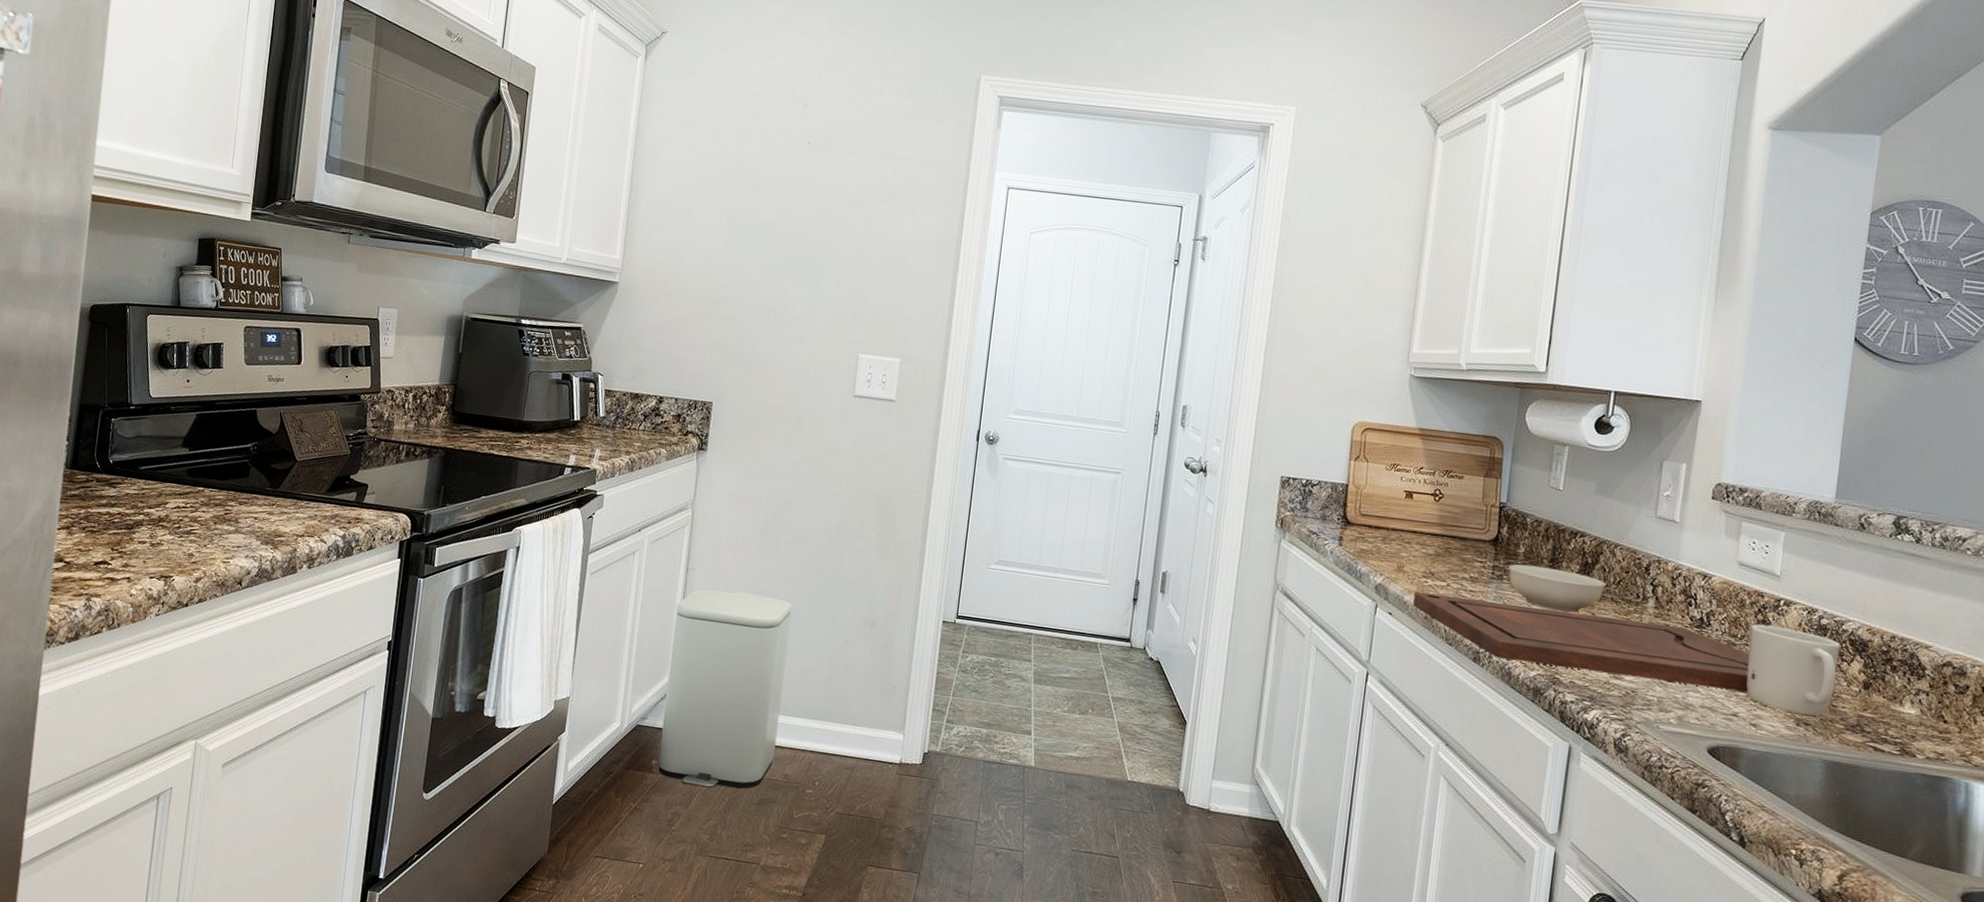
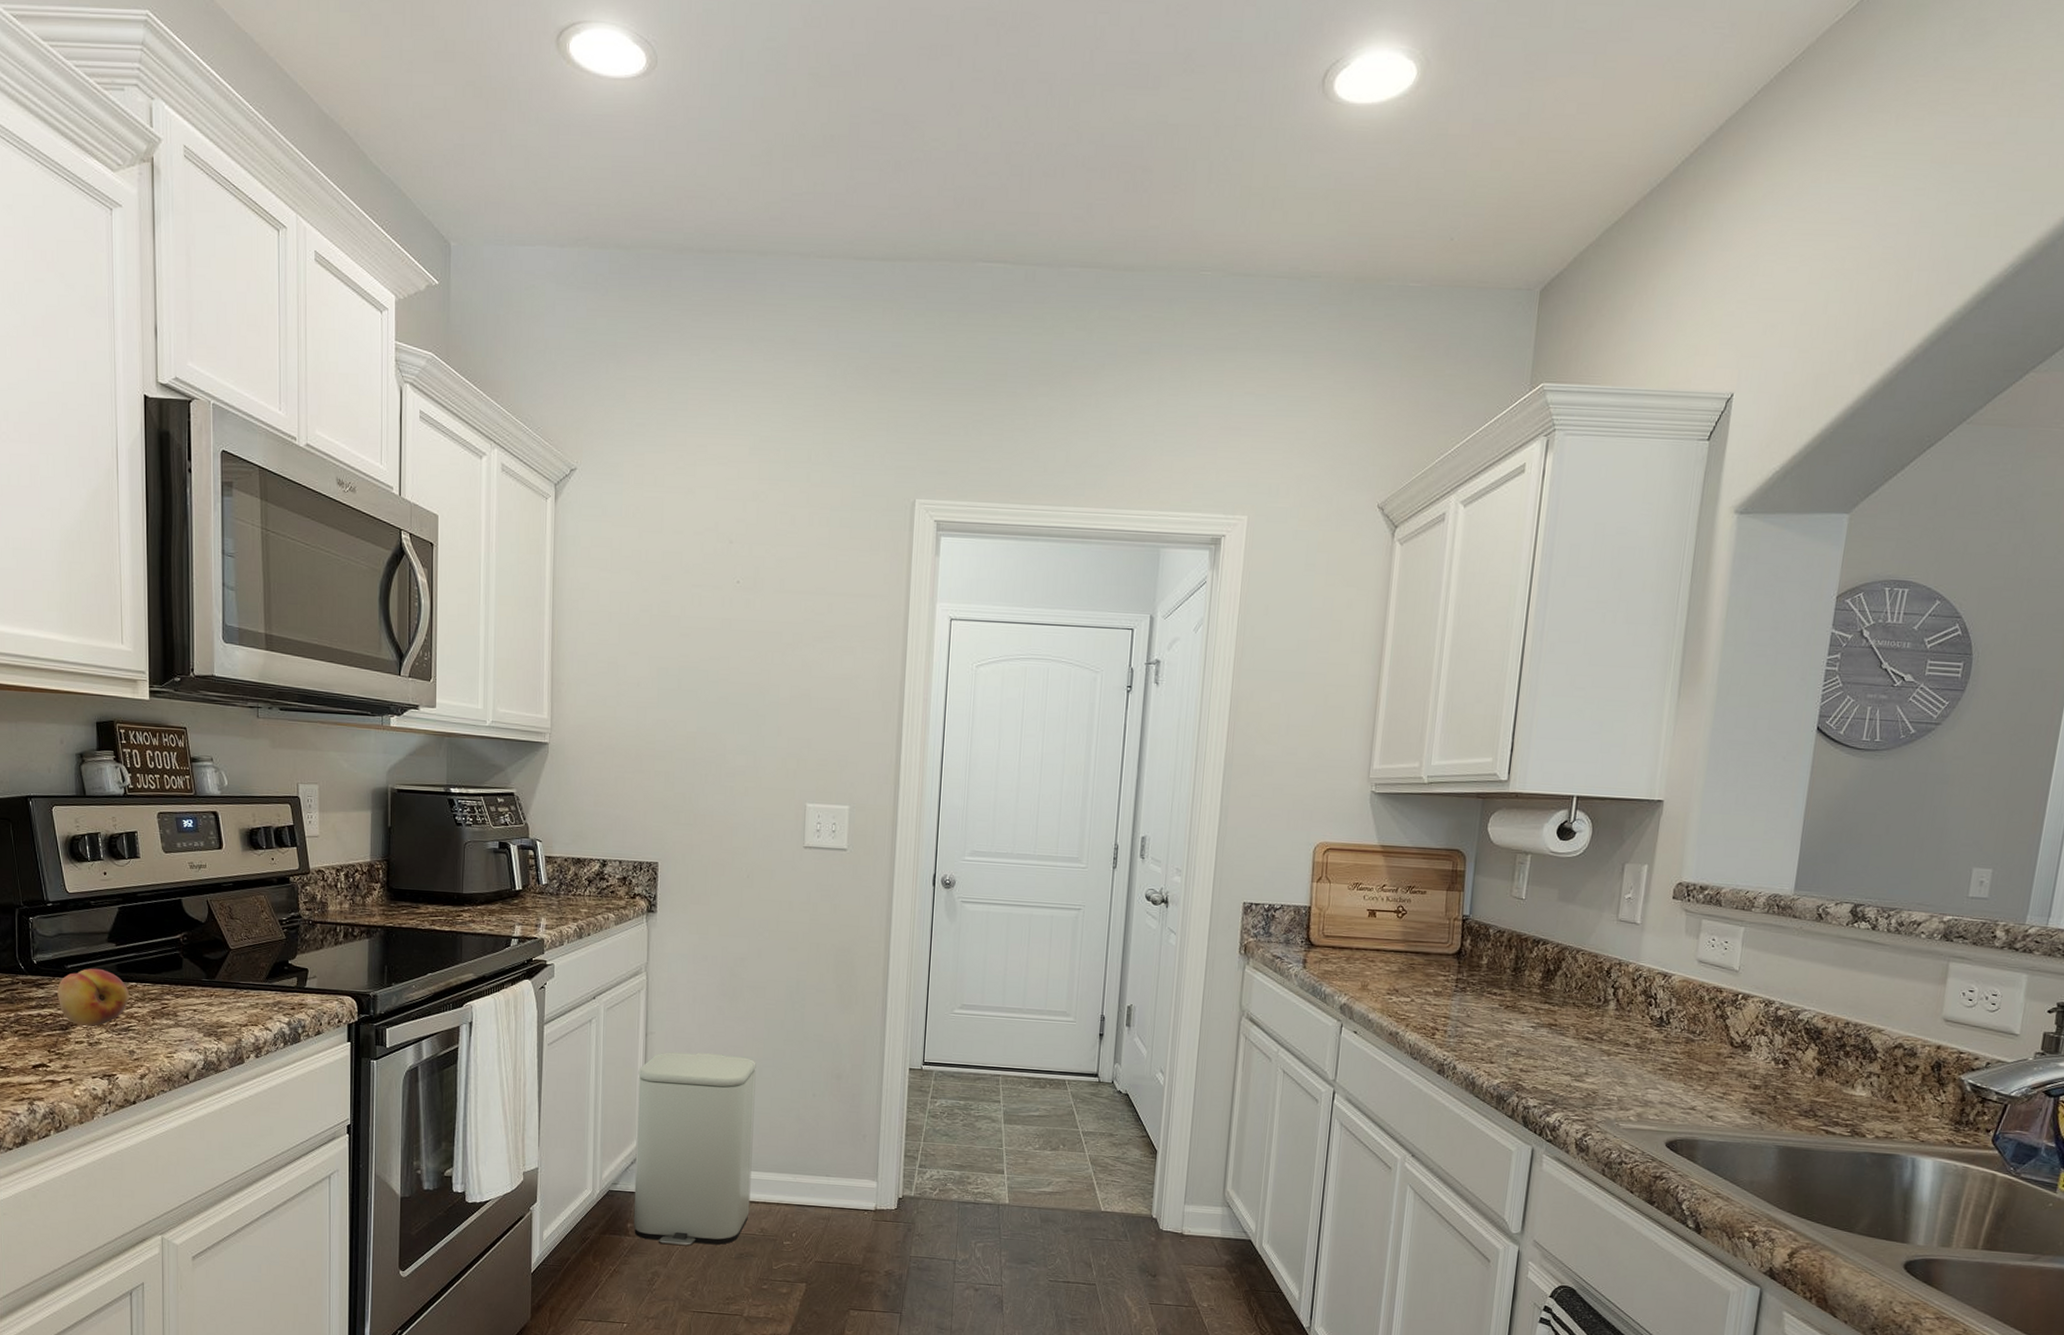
fruit: none [127,471,196,528] -> present [57,968,130,1027]
cutting board: present [1413,591,1750,692] -> none [1378,1009,1708,1086]
bowl: present [1508,564,1606,613] -> none [1471,975,1568,1019]
mug: present [1745,624,1841,717] -> none [1703,1019,1797,1105]

